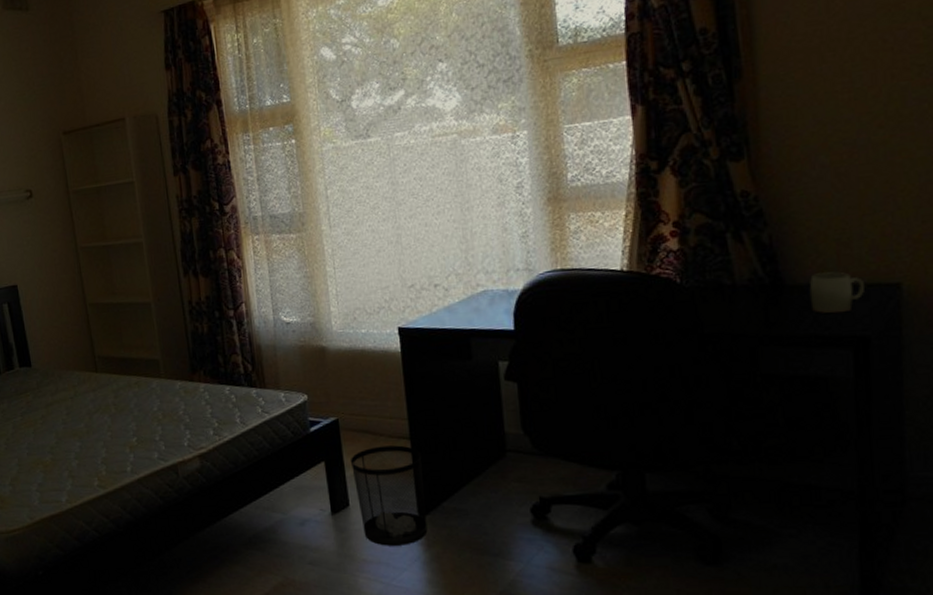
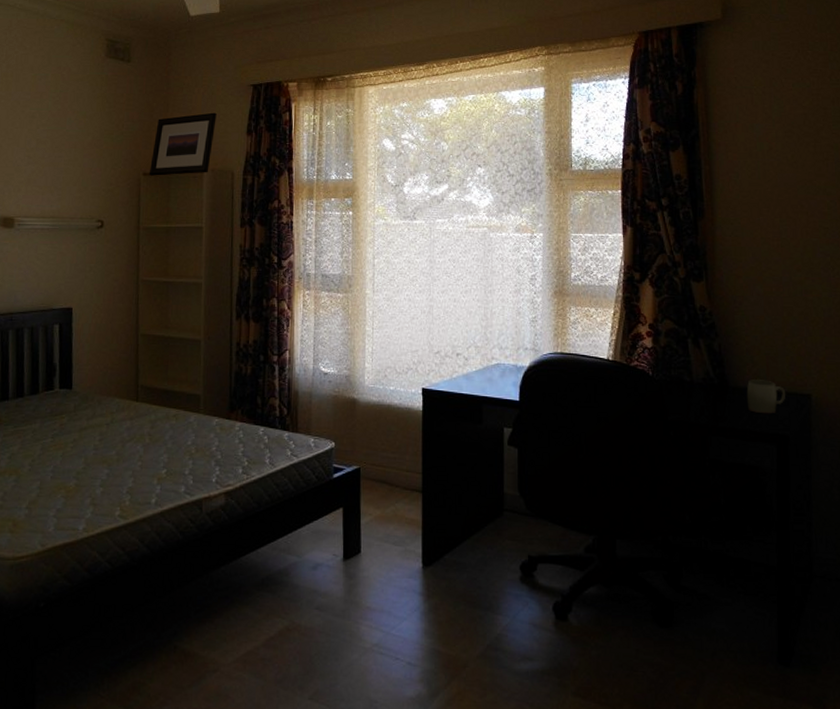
picture frame: none [68,51,131,134] -> present [148,112,217,176]
waste bin: present [350,445,428,546] -> none [366,497,431,595]

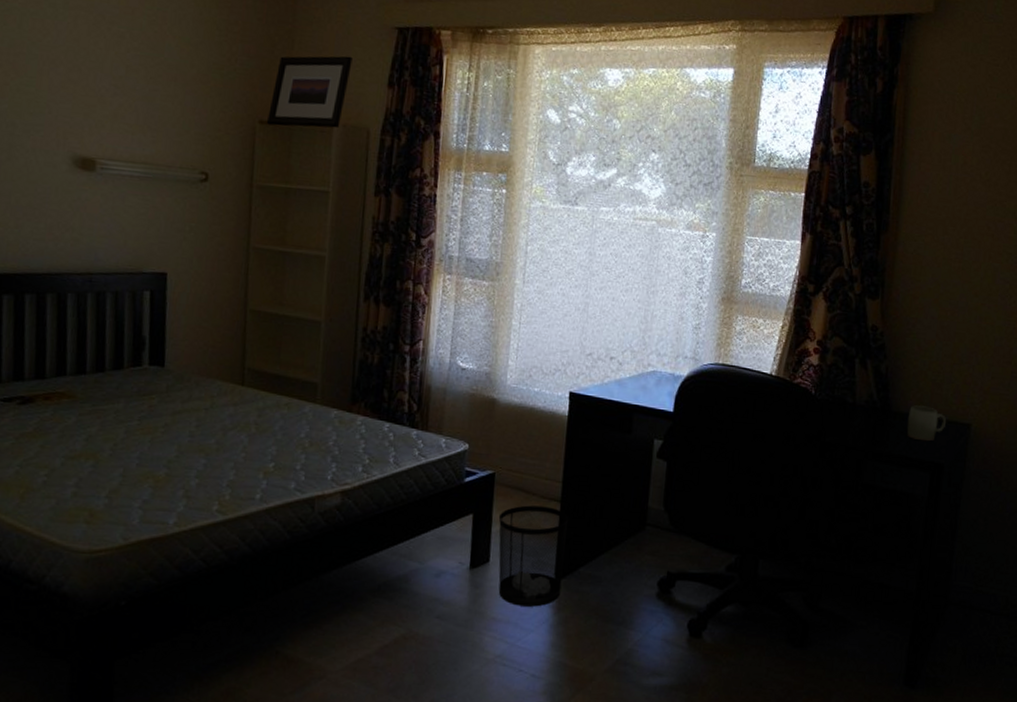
waste bin: none [366,497,431,595] -> present [498,505,569,607]

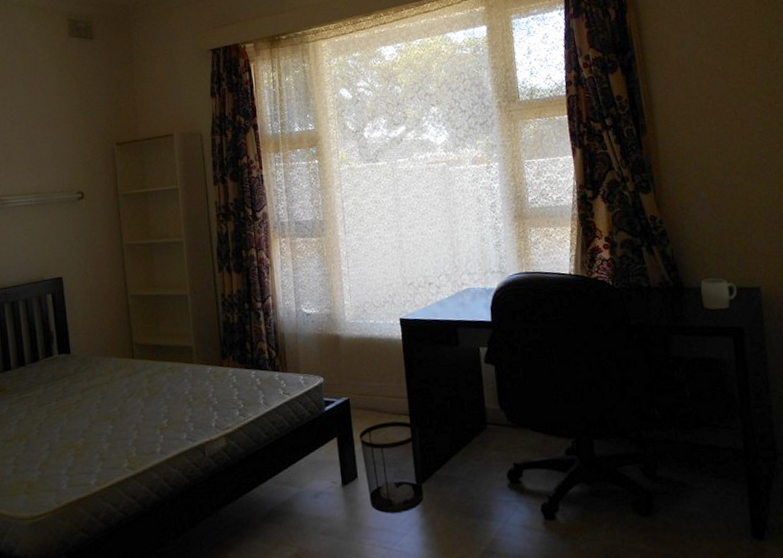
picture frame: present [266,56,353,129] -> none [121,79,181,145]

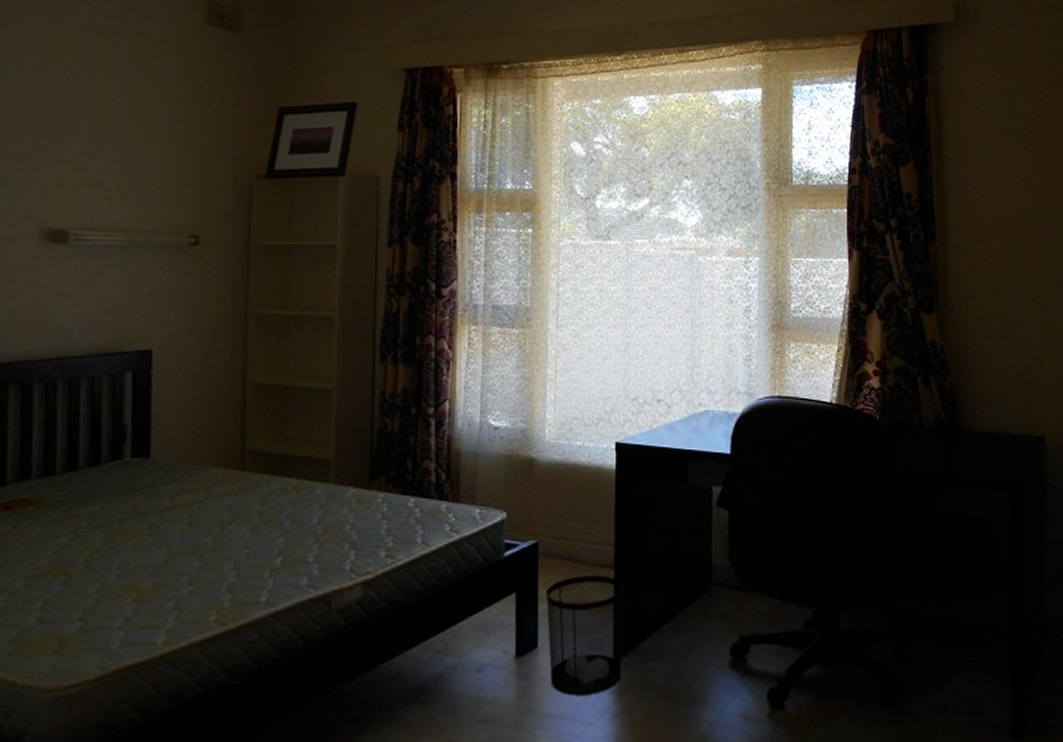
picture frame: none [121,79,181,145] -> present [264,101,358,180]
mug: present [700,278,737,310] -> none [979,422,1019,460]

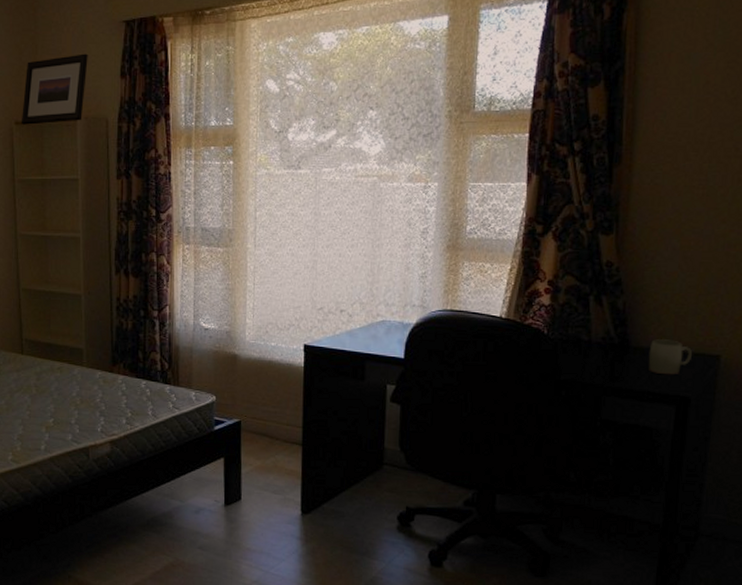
waste bin: present [545,575,625,696] -> none [246,449,311,539]
mug: none [979,422,1019,460] -> present [648,339,692,375]

